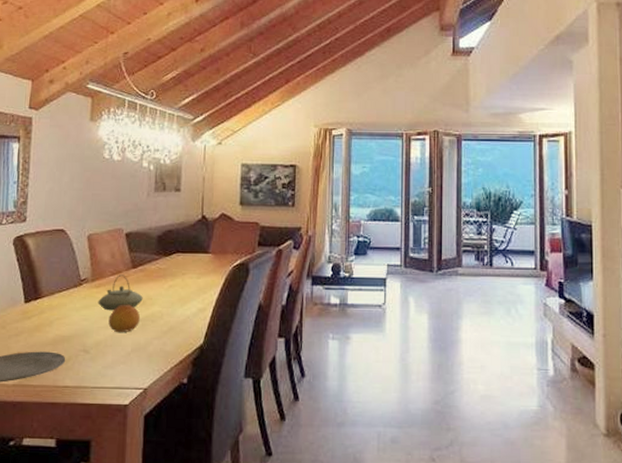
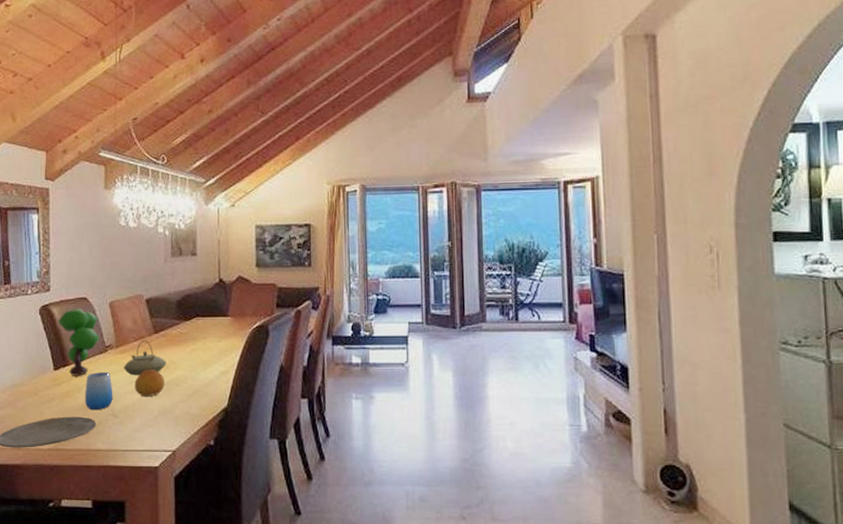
plant: none [32,240,75,310] -> present [58,309,99,376]
cup: none [55,306,86,346] -> present [85,372,113,411]

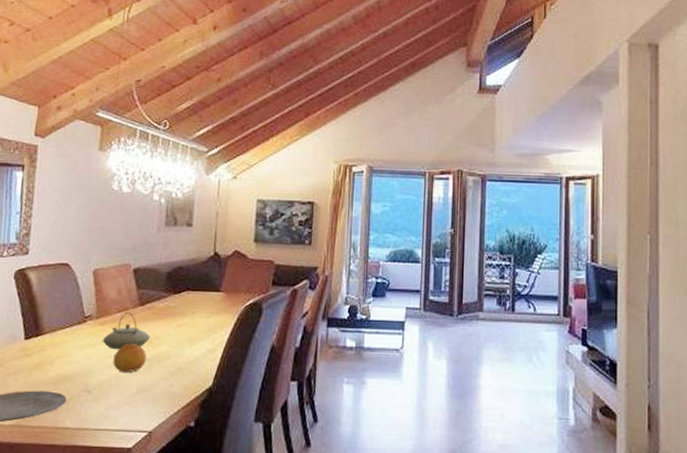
plant: present [58,309,99,376] -> none [34,275,79,347]
cup: present [85,372,113,411] -> none [56,344,89,385]

